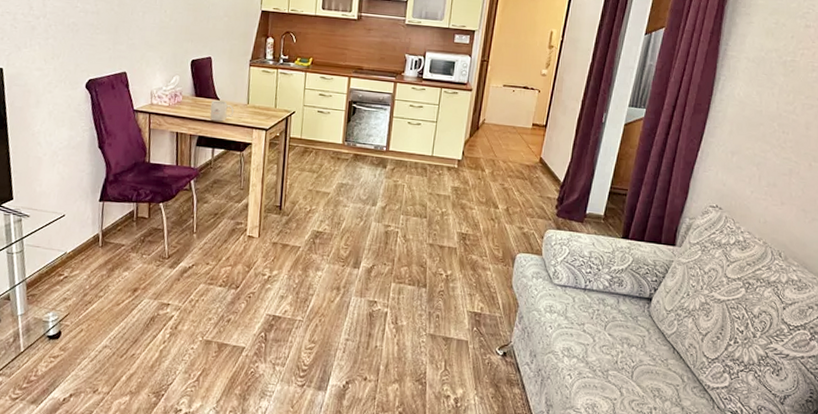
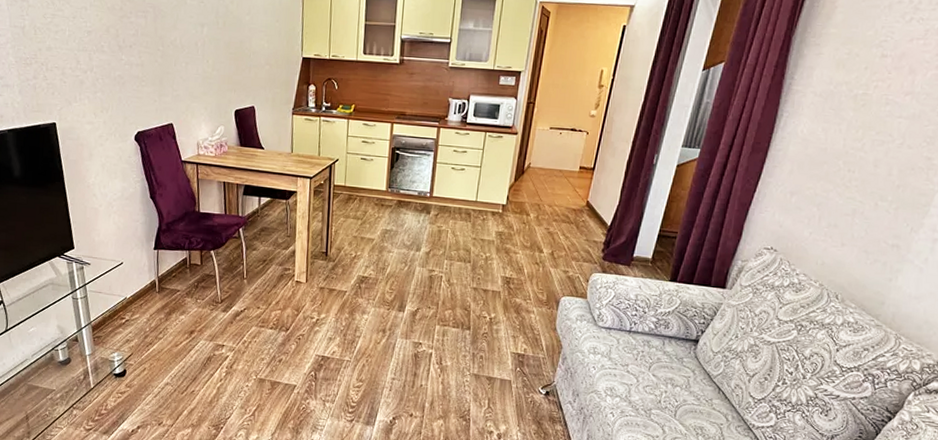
mug: present [209,100,235,122] -> none [255,149,279,171]

